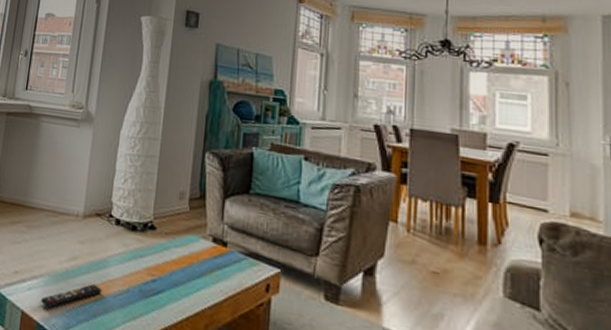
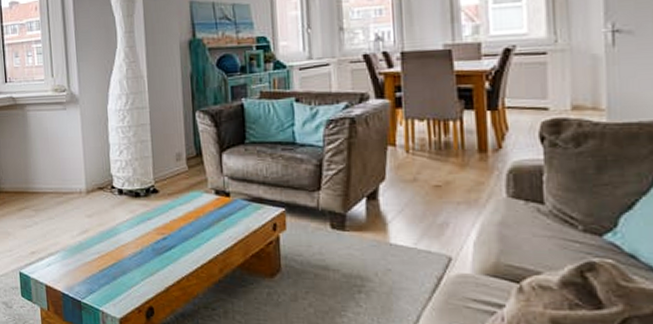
remote control: present [41,283,102,308] -> none [61,250,117,279]

